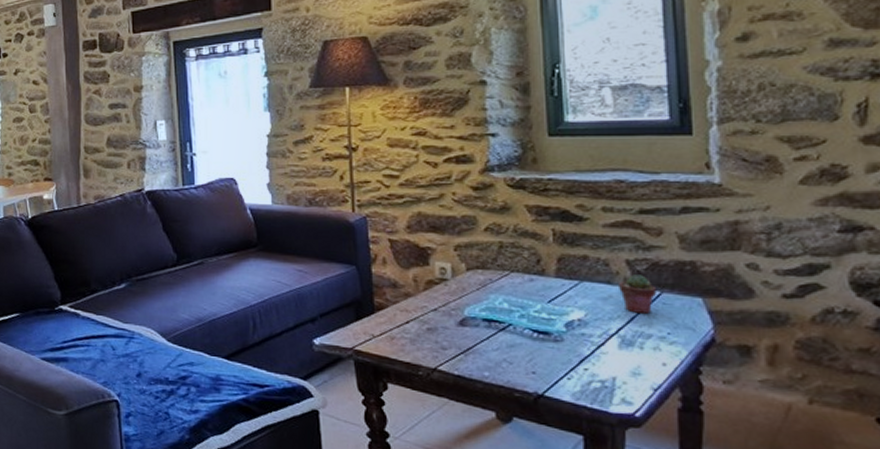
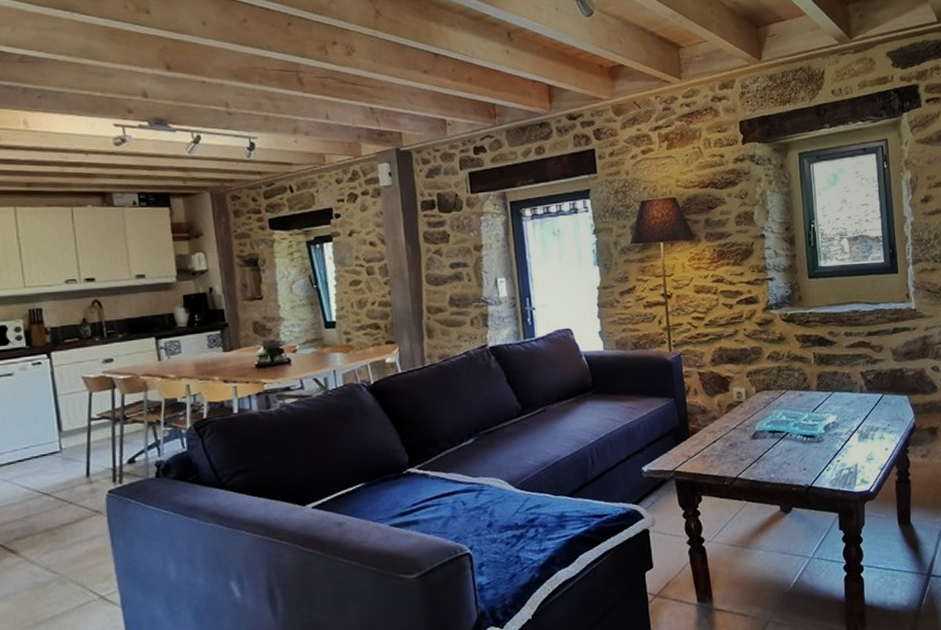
potted succulent: present [619,274,657,313] -> none [857,382,881,413]

